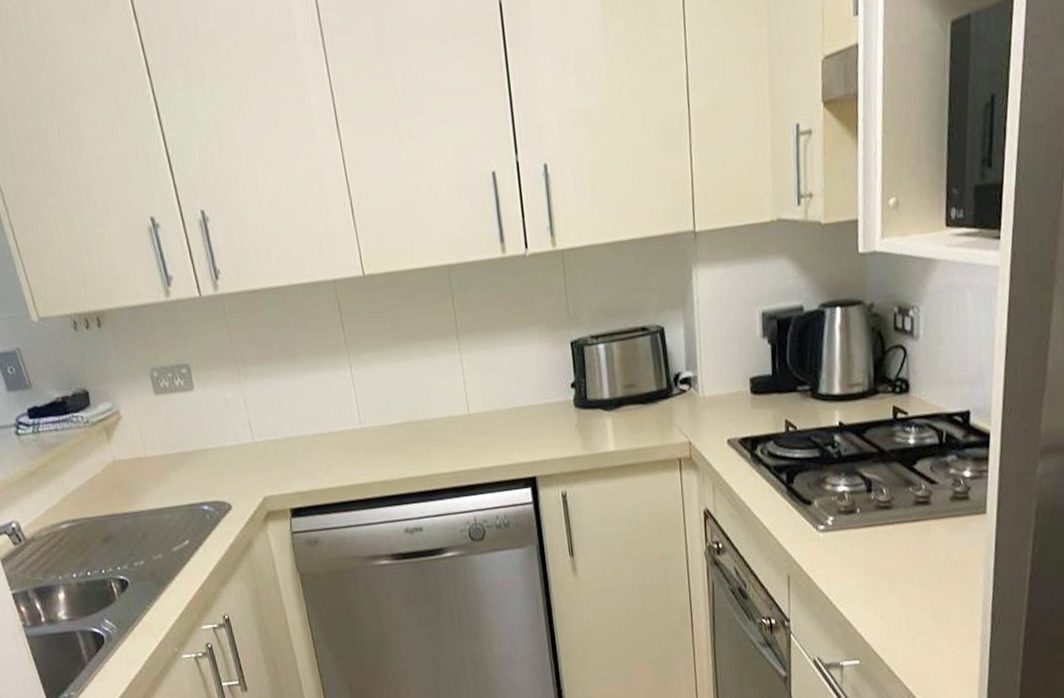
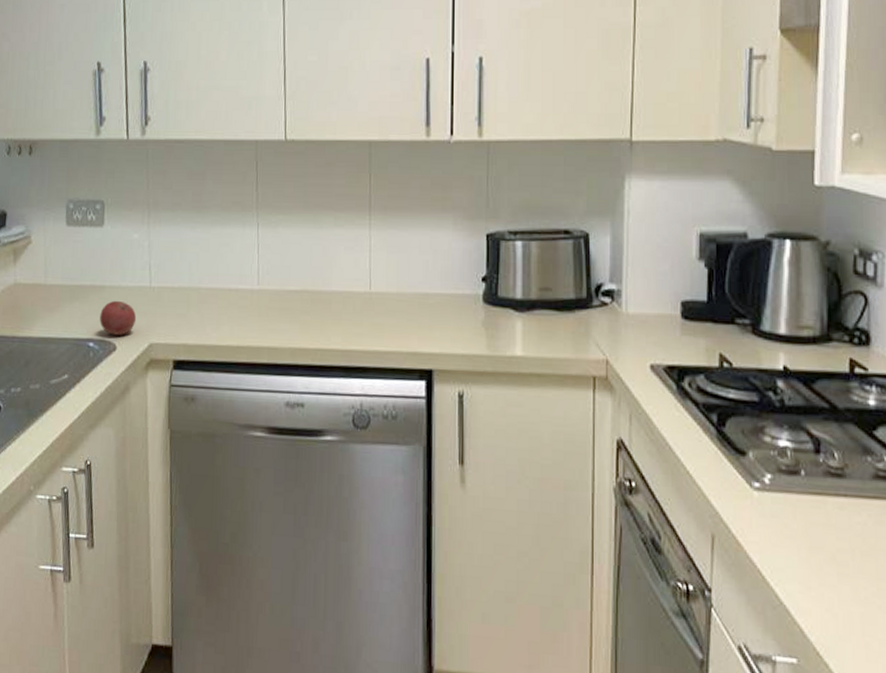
apple: none [208,461,246,495] -> present [100,300,137,335]

